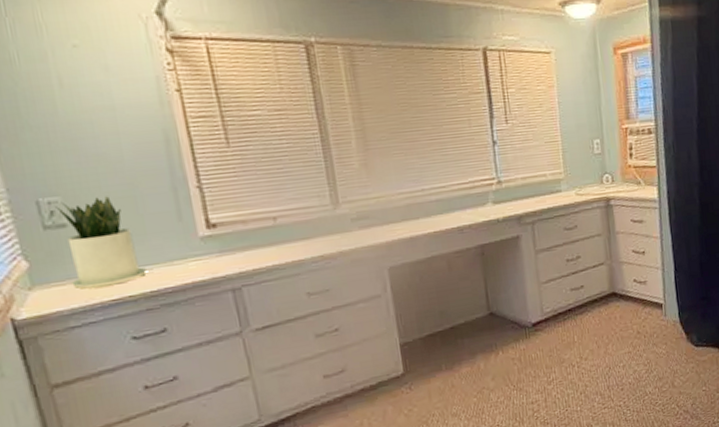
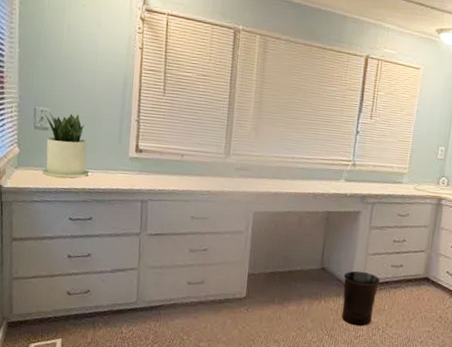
waste bin: none [517,304,563,370] -> present [341,270,380,326]

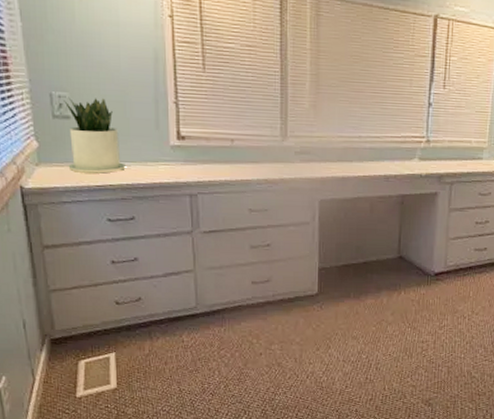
waste bin: present [341,270,380,326] -> none [423,257,463,316]

